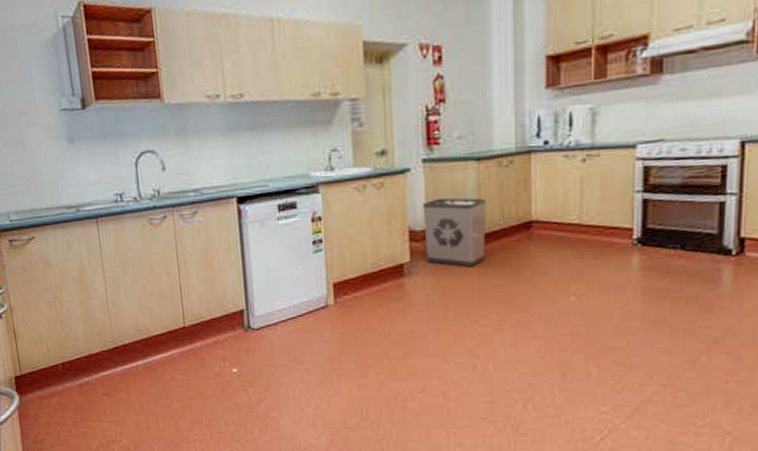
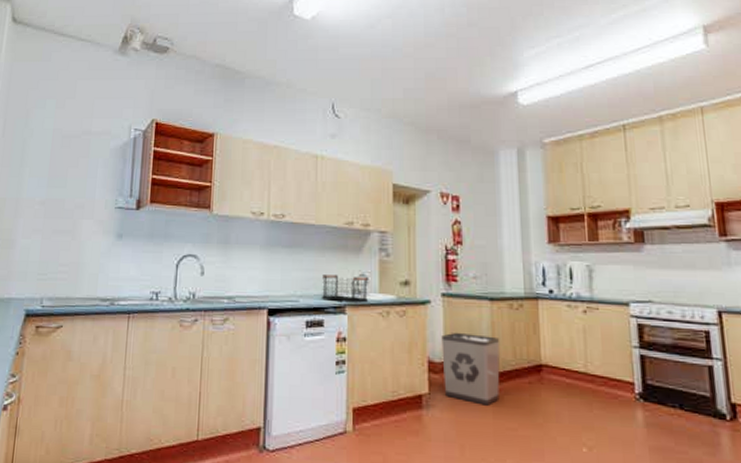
dish rack: none [291,152,342,182] -> present [322,275,369,303]

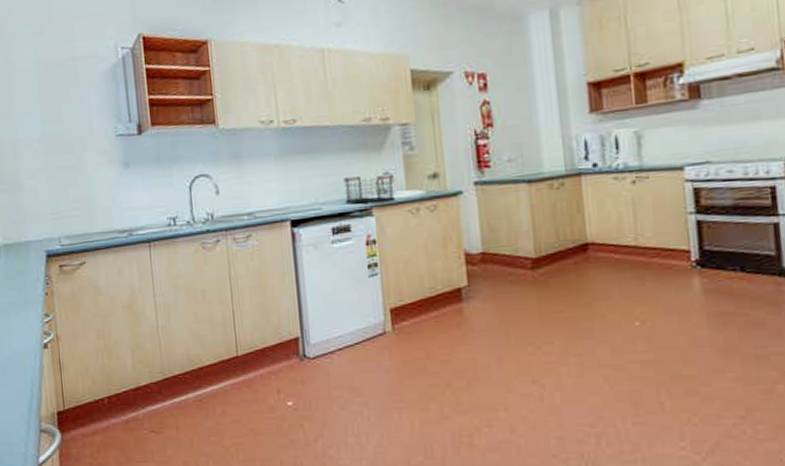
recycling bin: present [441,332,500,406] -> none [477,220,544,291]

